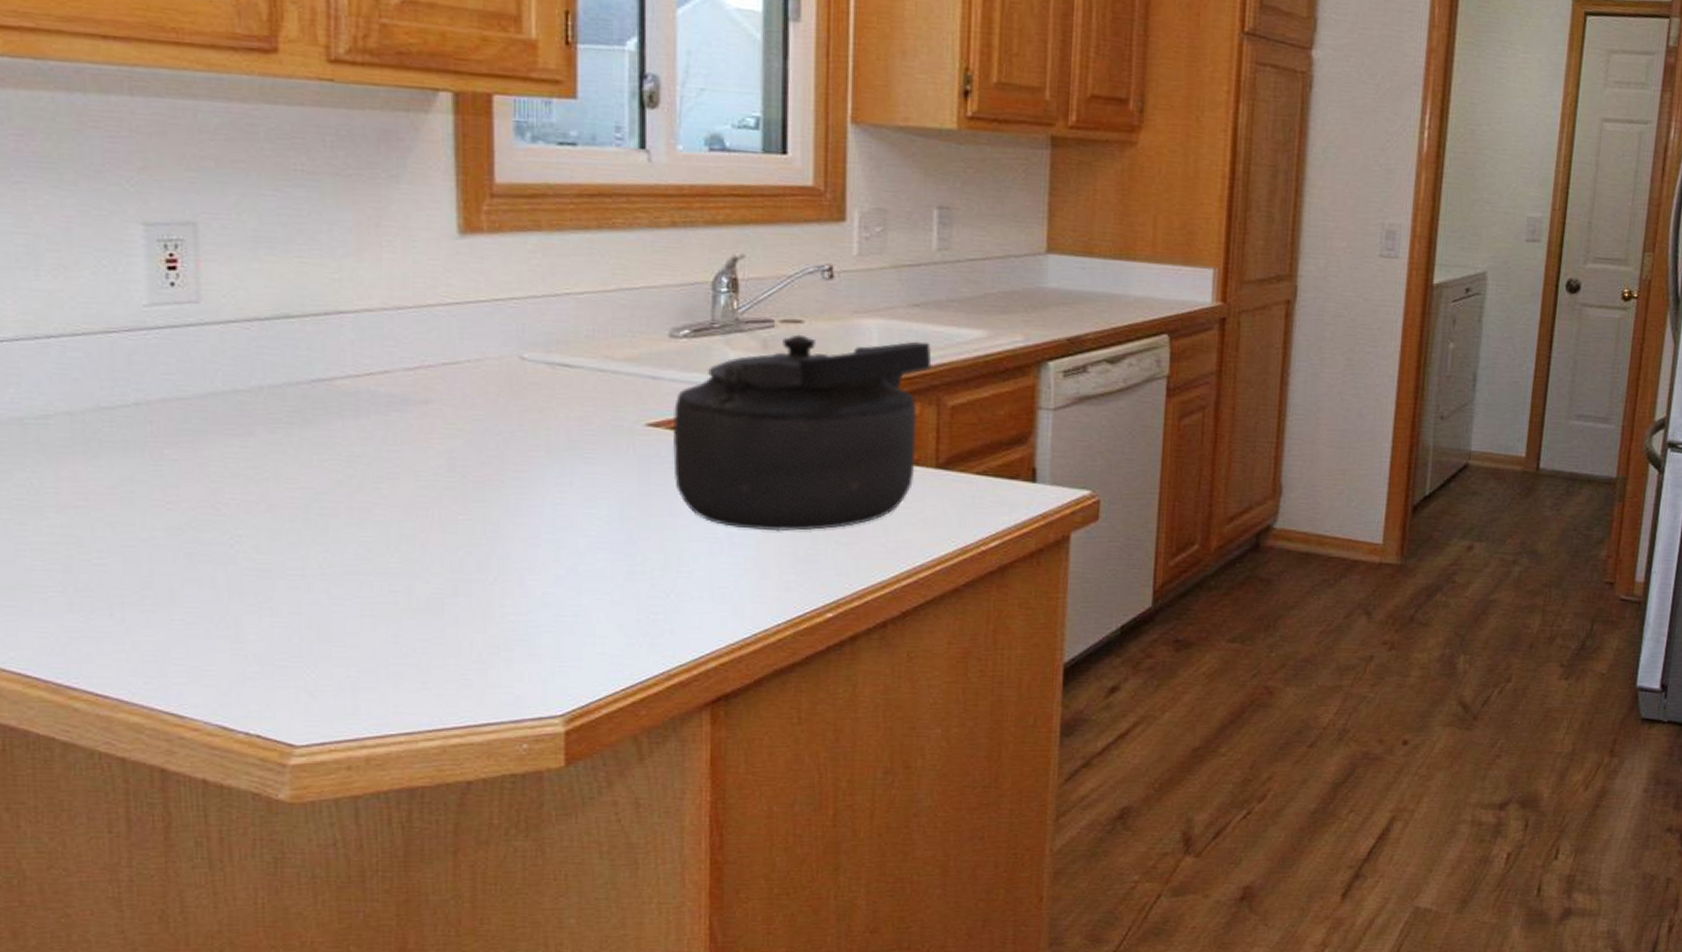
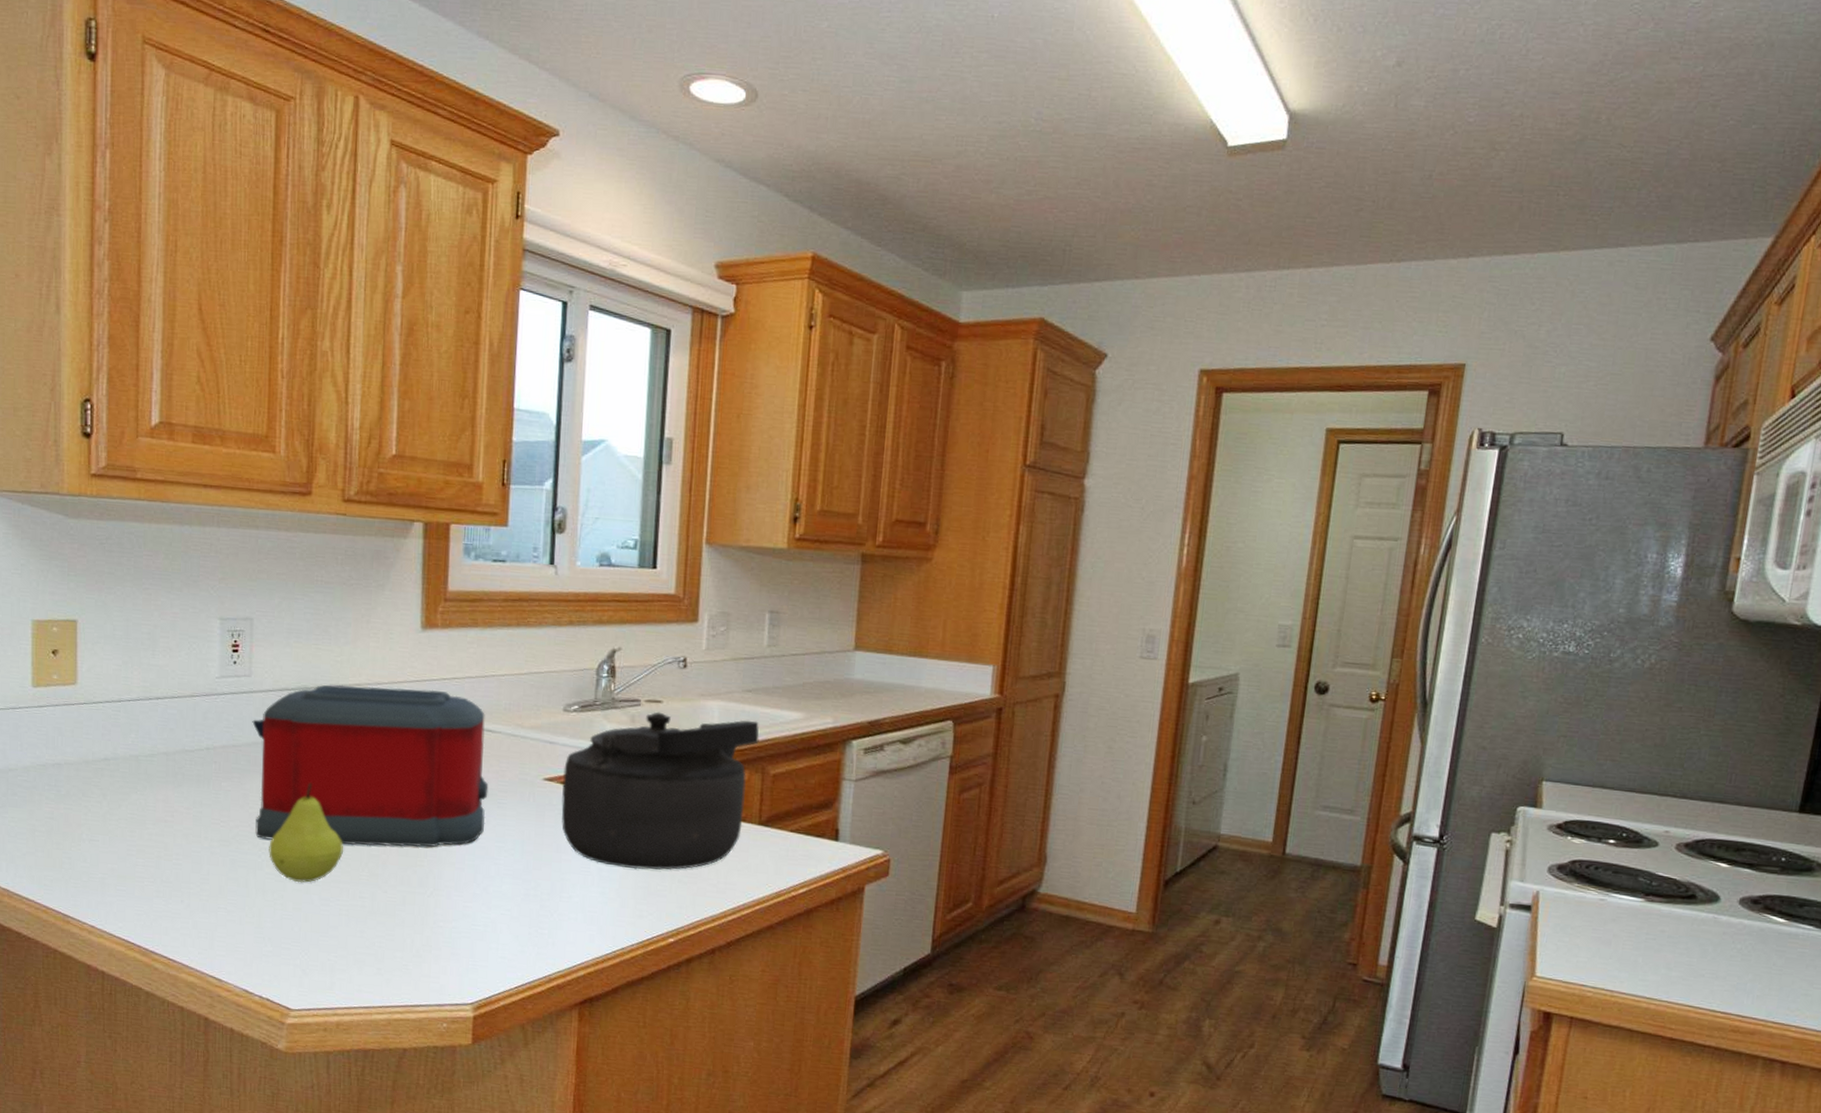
toaster: none [206,311,569,524] -> present [252,685,489,847]
fruit: none [245,444,362,579] -> present [269,782,344,883]

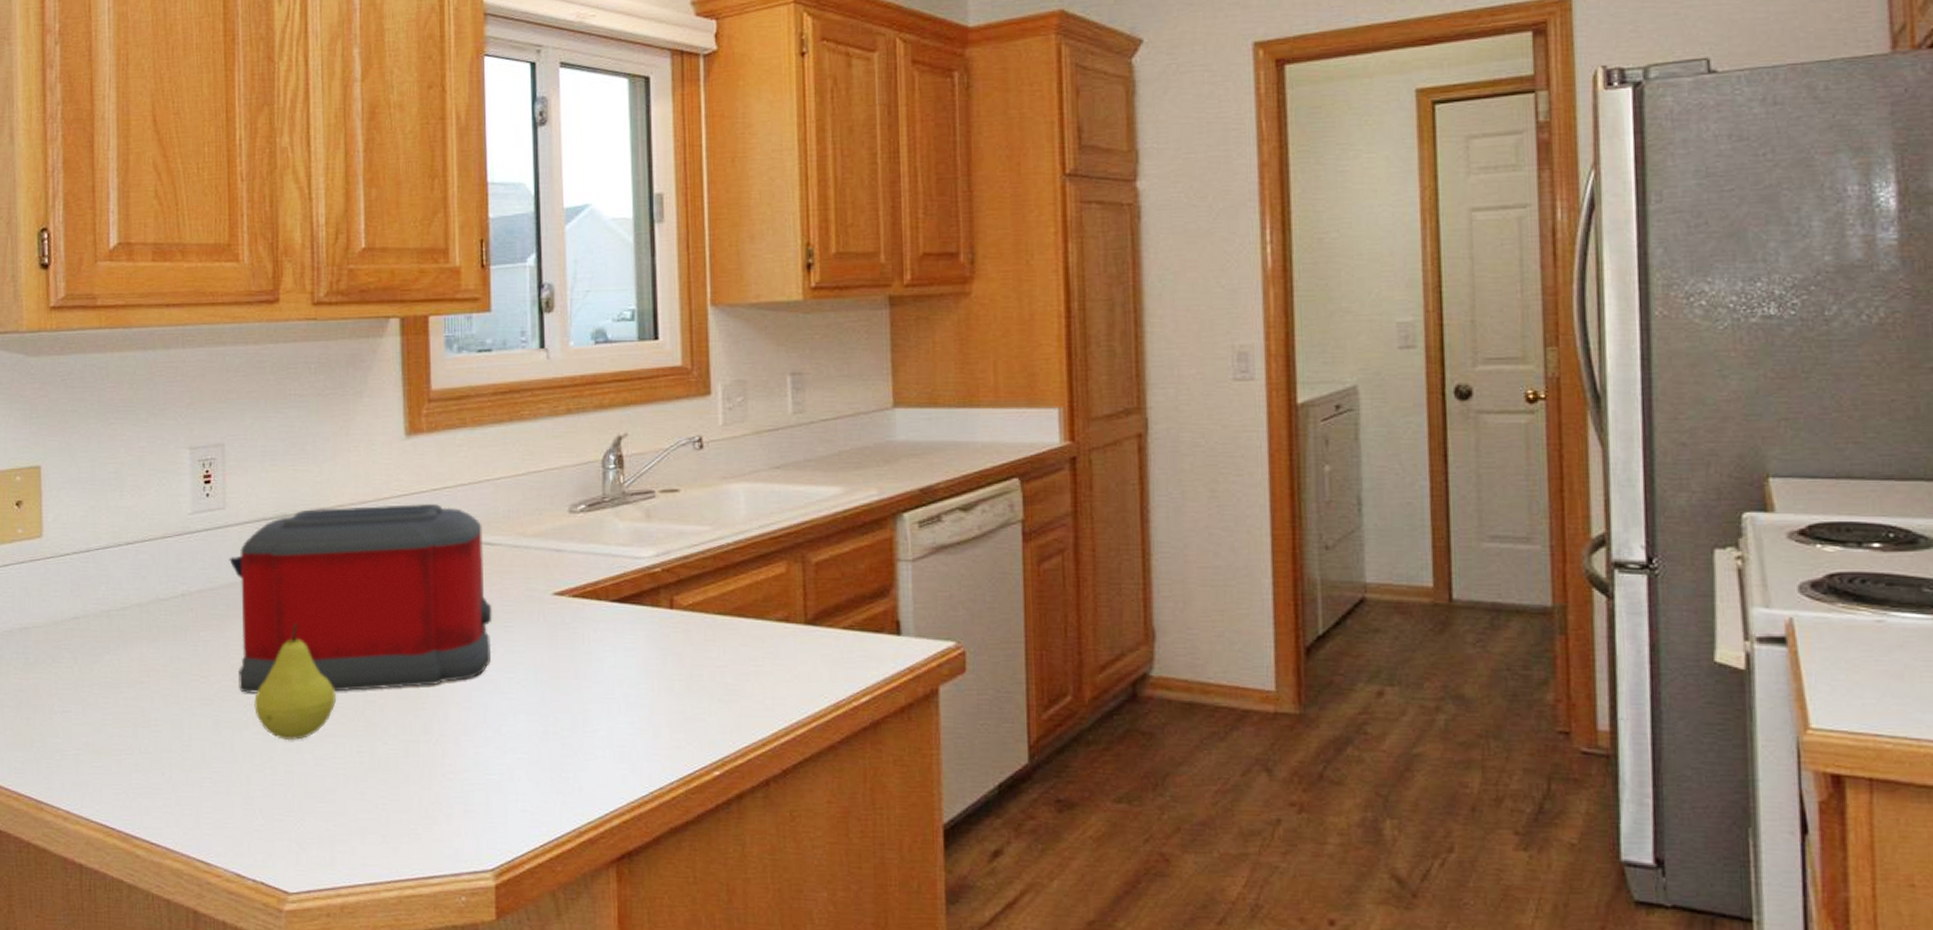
kettle: present [561,712,760,870] -> none [574,501,795,691]

